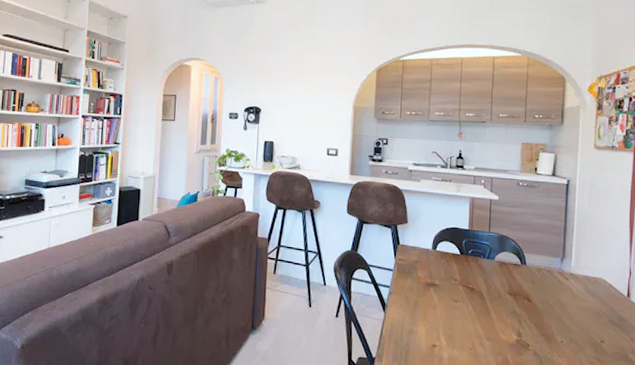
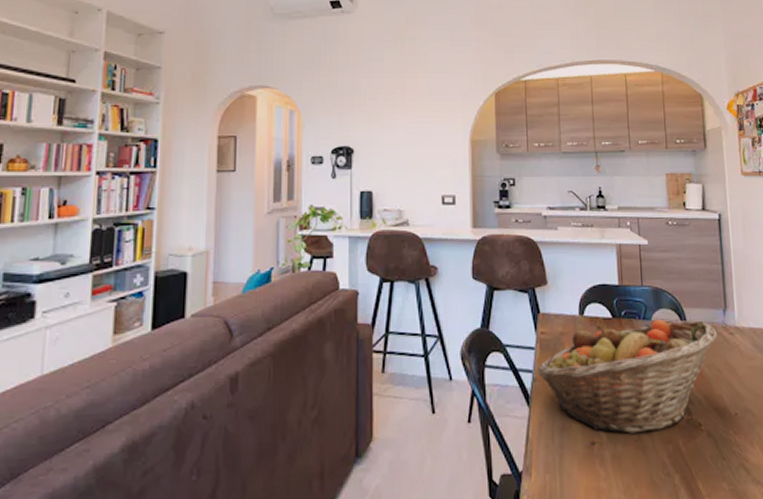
fruit basket: none [393,259,553,345] -> present [536,319,718,434]

